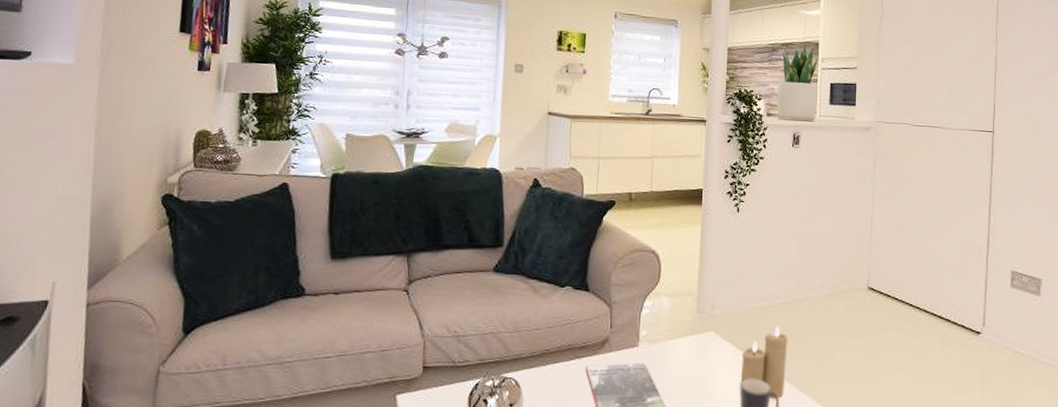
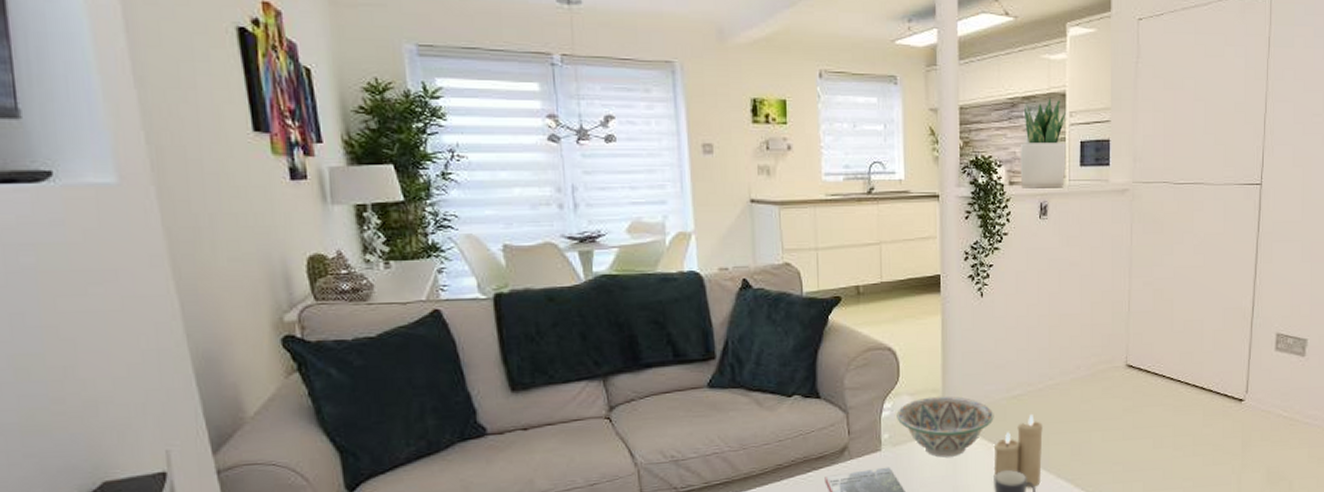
decorative bowl: none [655,300,743,360] -> present [896,396,994,457]

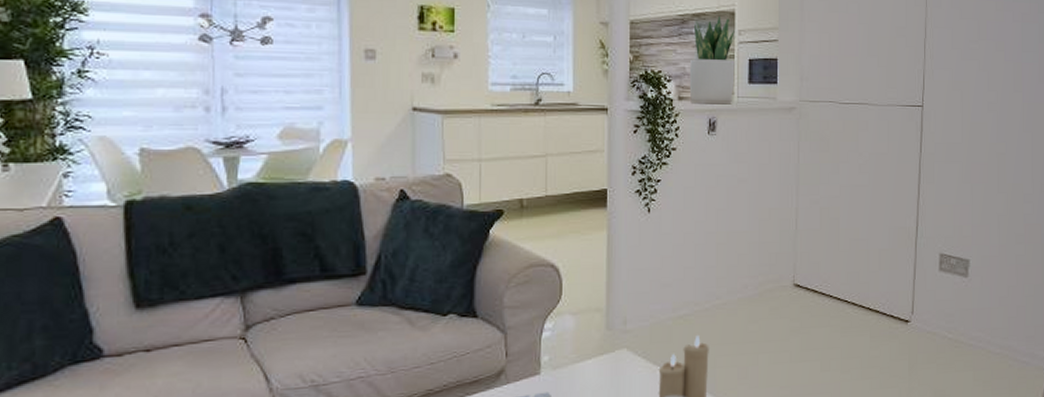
decorative bowl: present [896,396,994,457] -> none [558,315,659,381]

